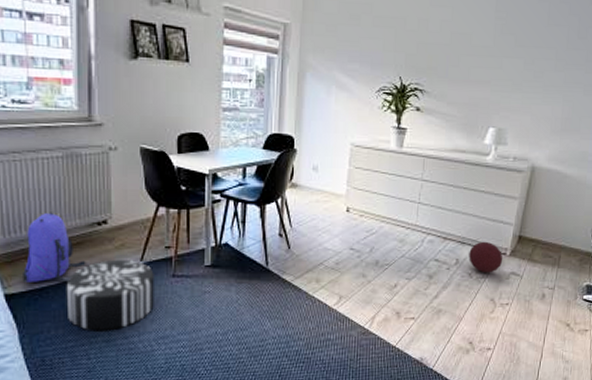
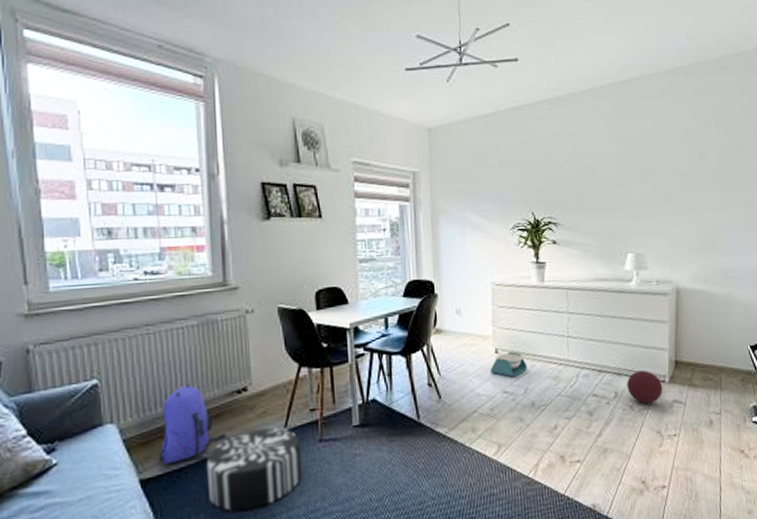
pet bowl: none [339,212,375,236] -> present [489,351,527,377]

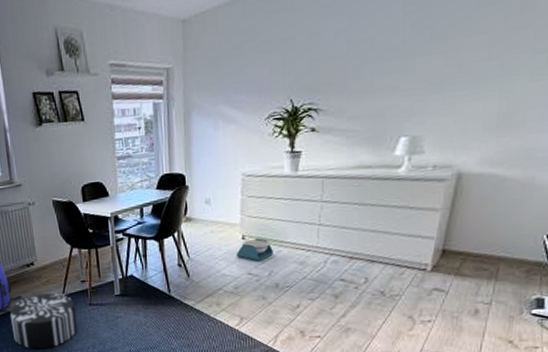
ball: present [627,370,663,404] -> none [380,258,423,291]

